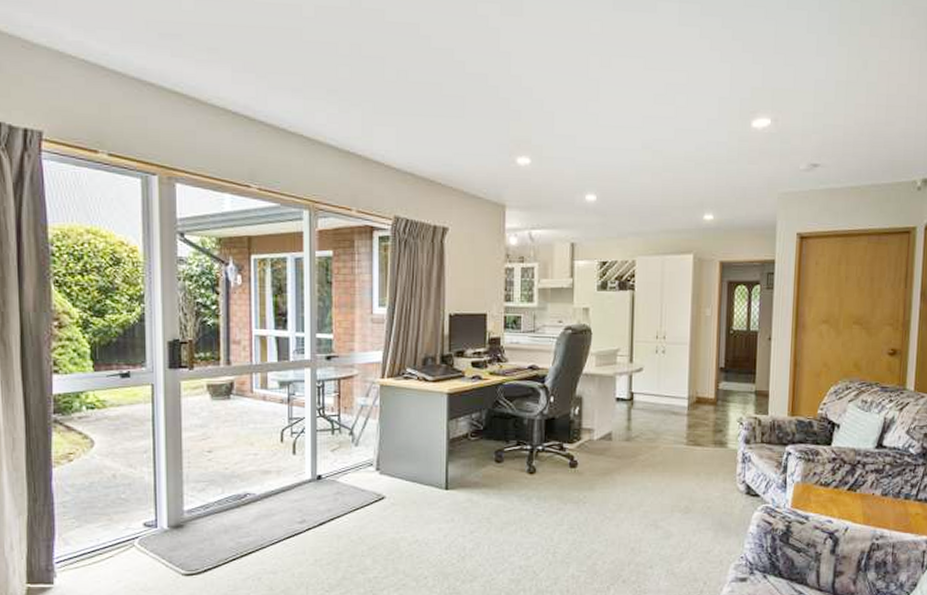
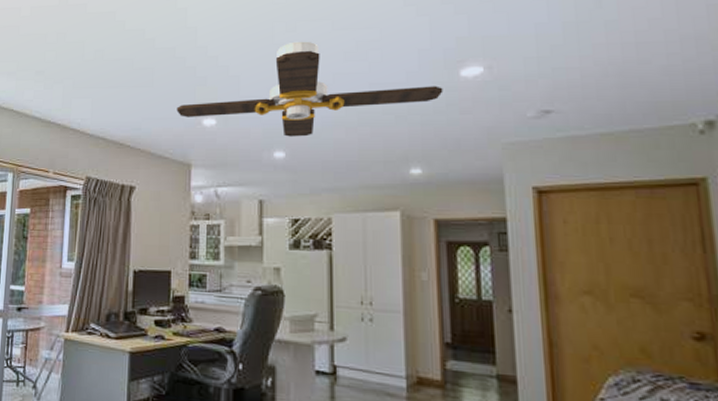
ceiling fan: none [490,78,737,180] -> present [176,41,443,137]

